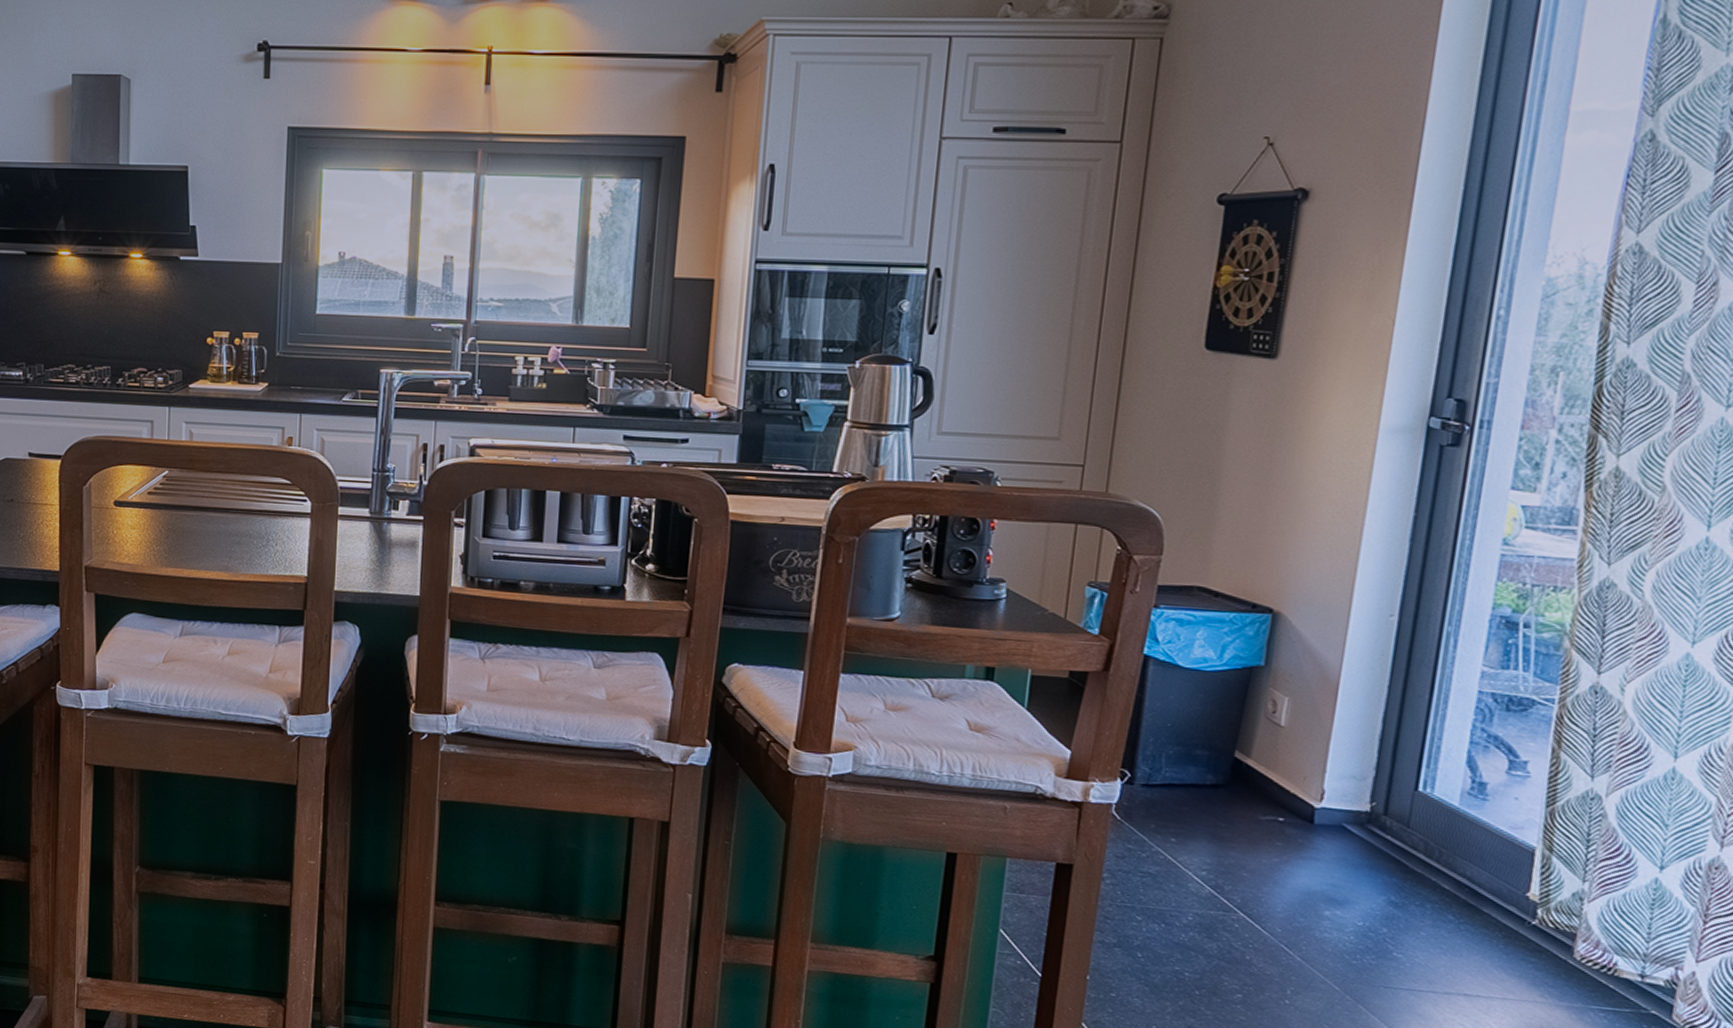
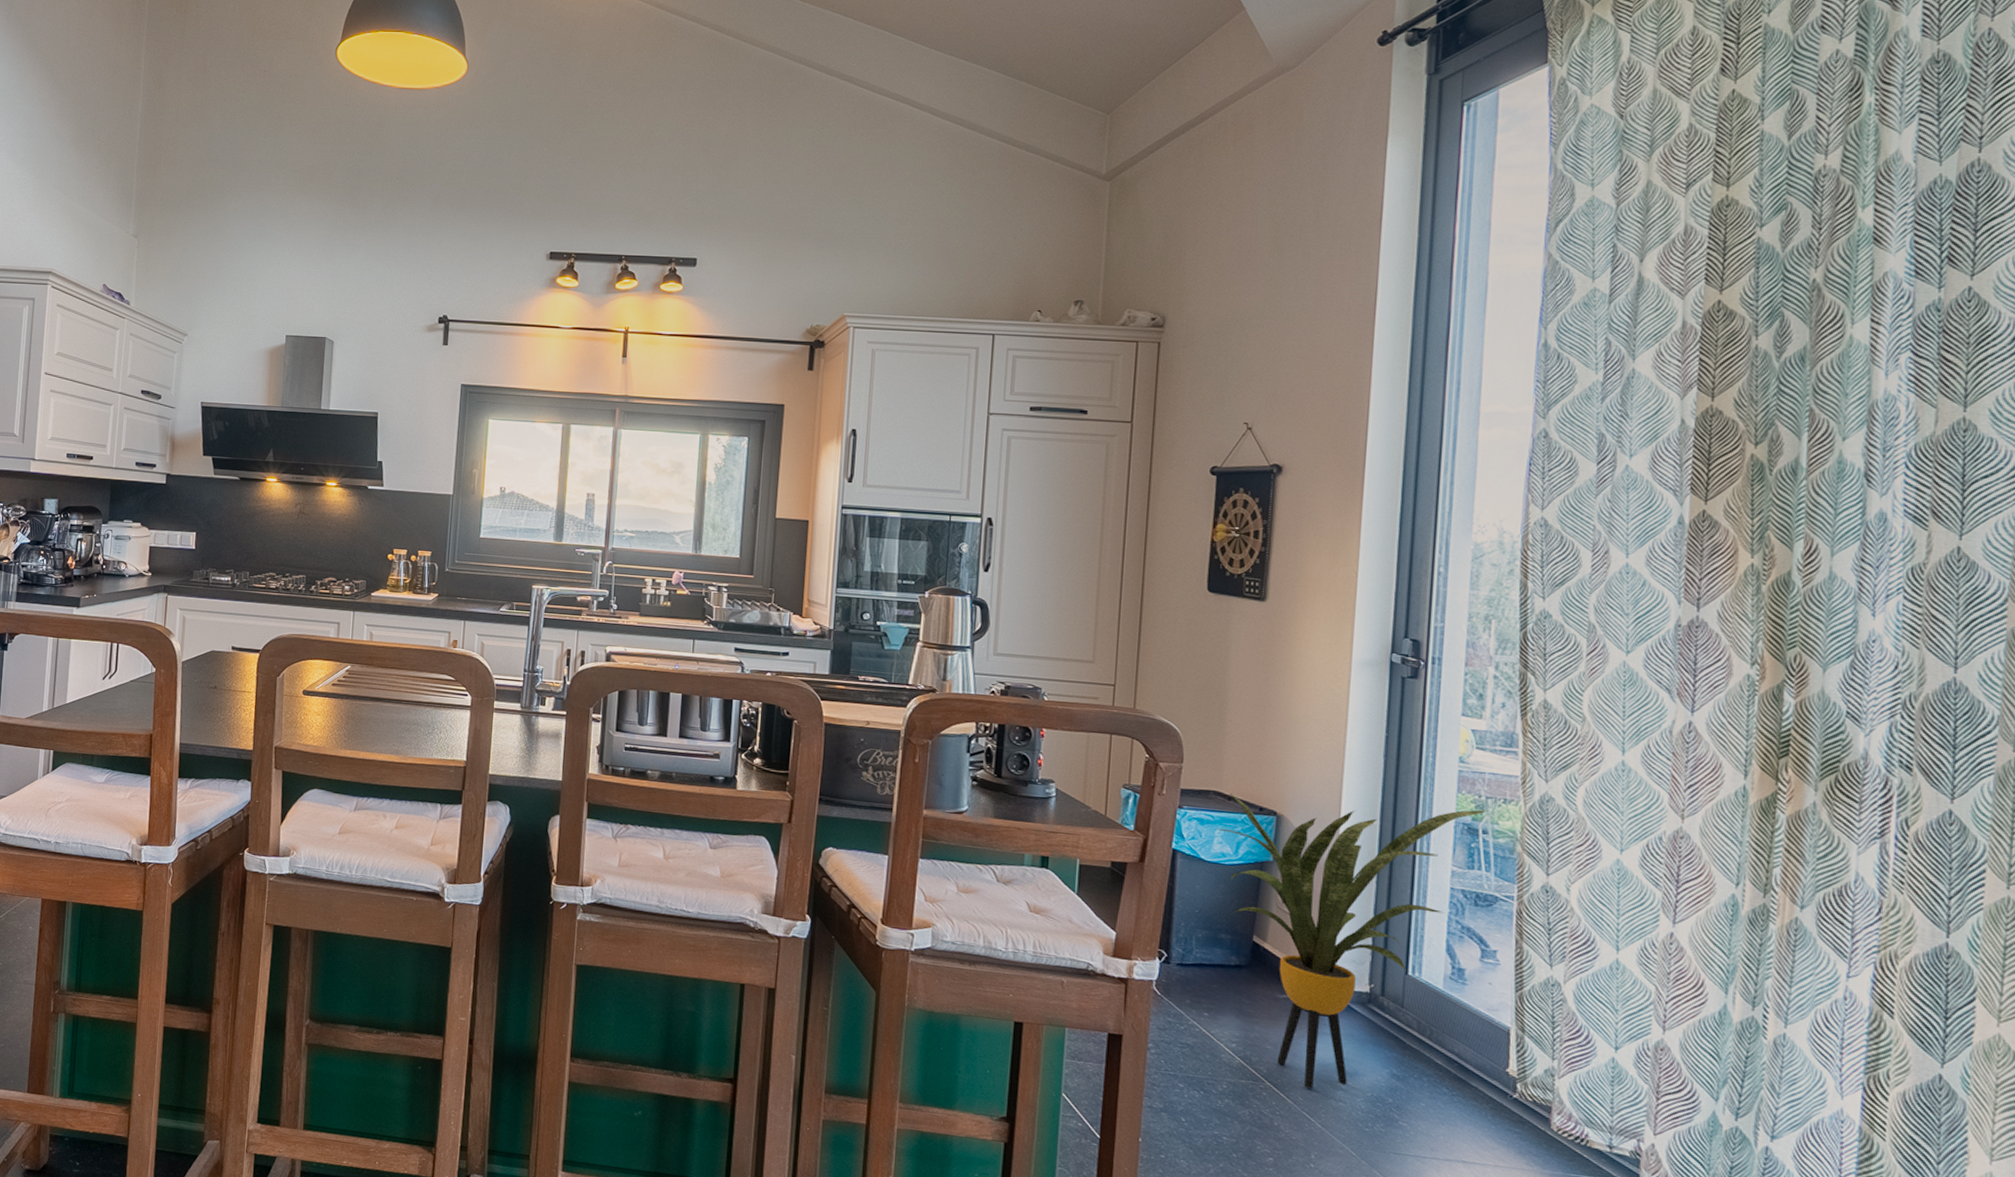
house plant: none [1200,589,1535,920] -> present [1218,794,1489,1089]

